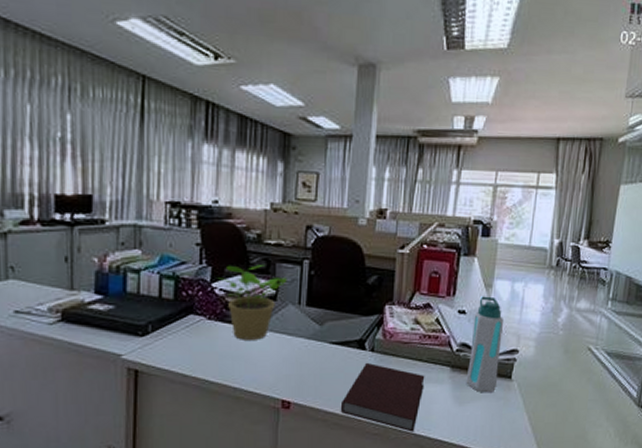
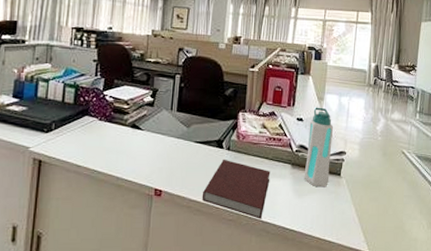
potted plant: present [218,265,287,340] -> none [109,77,162,138]

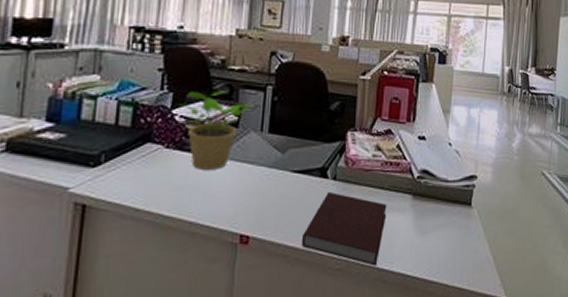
potted plant: none [109,77,162,138] -> present [179,91,250,170]
water bottle: present [304,107,334,188] -> none [427,122,462,222]

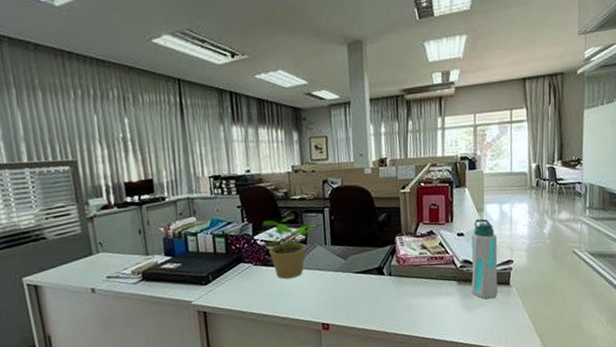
notebook: present [301,191,387,266] -> none [369,285,437,338]
water bottle: none [427,122,462,222] -> present [471,218,499,300]

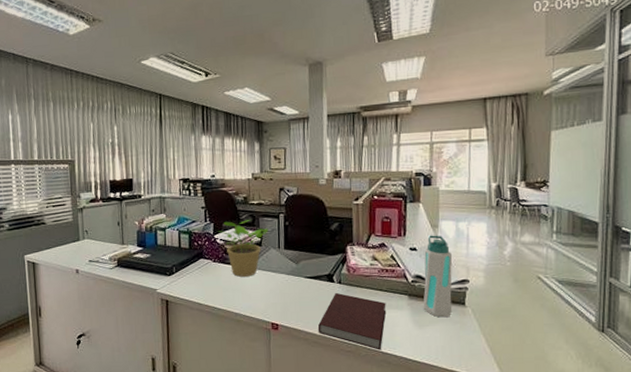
notebook: none [369,285,437,338] -> present [317,292,387,350]

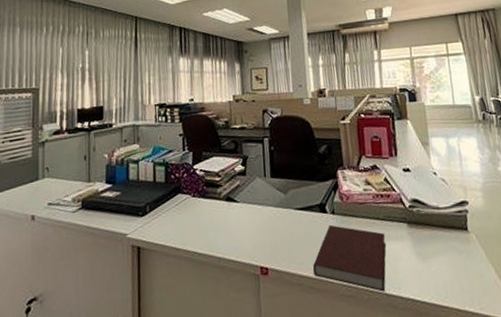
potted plant: present [219,220,268,277] -> none [198,146,253,213]
water bottle: present [423,235,453,318] -> none [418,153,456,247]

